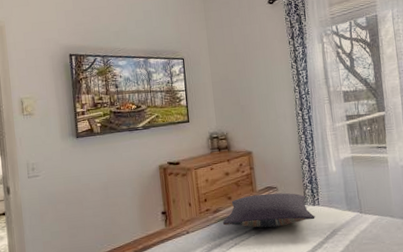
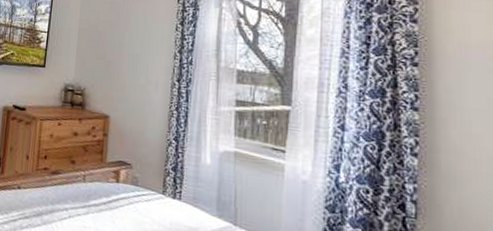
pillow: present [222,192,315,228] -> none [59,165,173,216]

